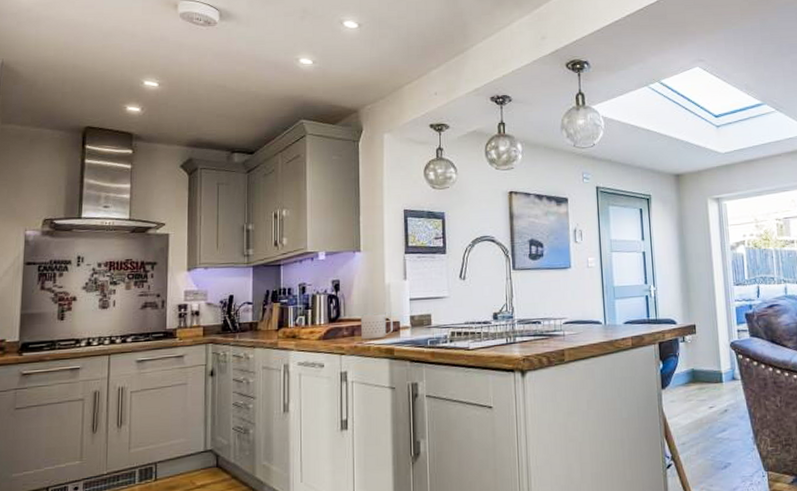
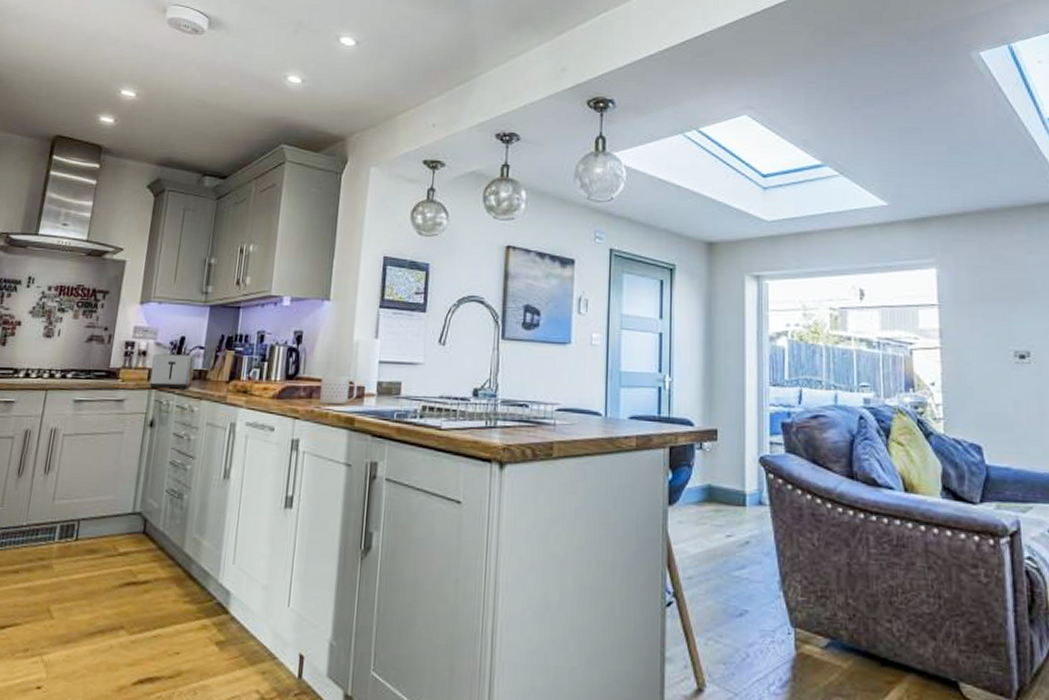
toaster: none [203,310,245,344] -> present [148,353,196,390]

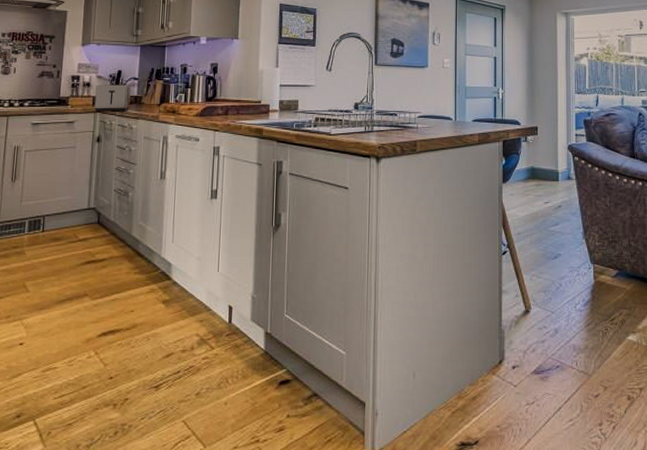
mug: present [318,374,358,405] -> none [233,96,264,119]

